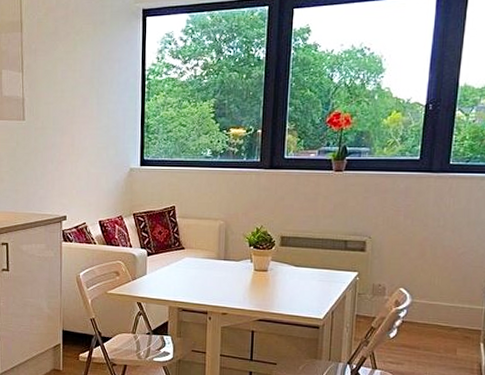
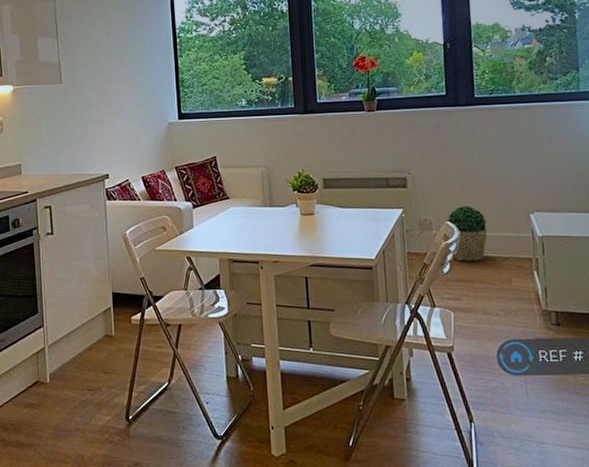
potted plant: none [400,274,441,329] -> present [447,206,488,261]

